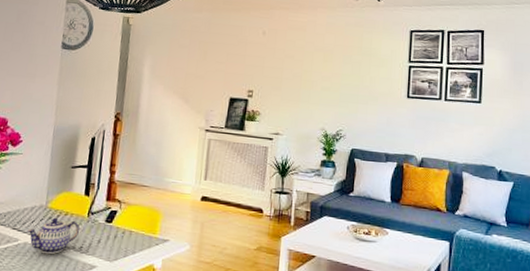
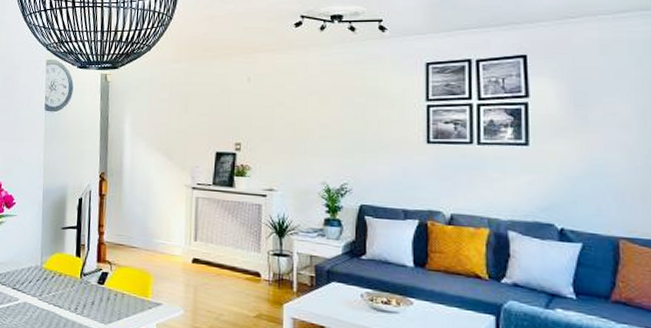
teapot: present [26,218,80,255] -> none [25,279,73,315]

